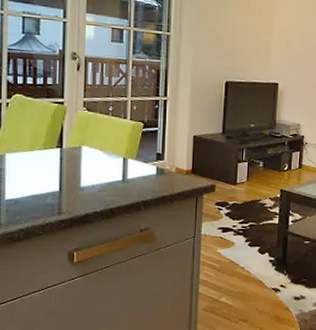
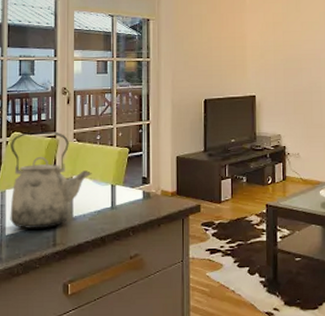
kettle: none [10,95,103,197] -> present [10,131,92,229]

